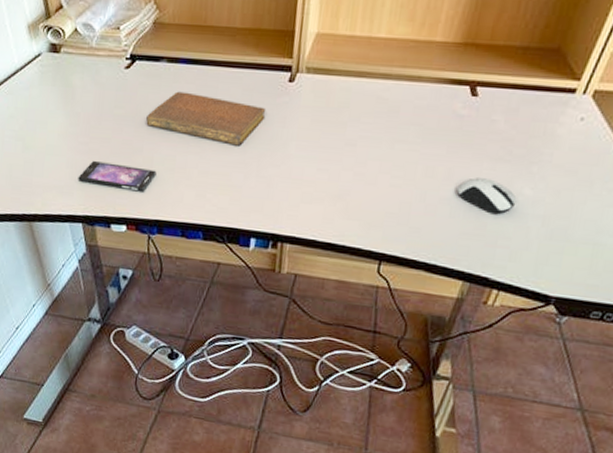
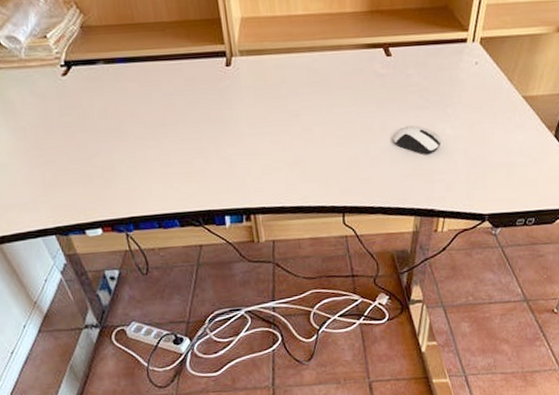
smartphone: present [78,161,157,192] -> none [39,170,120,195]
notebook: present [146,91,266,146] -> none [96,90,212,134]

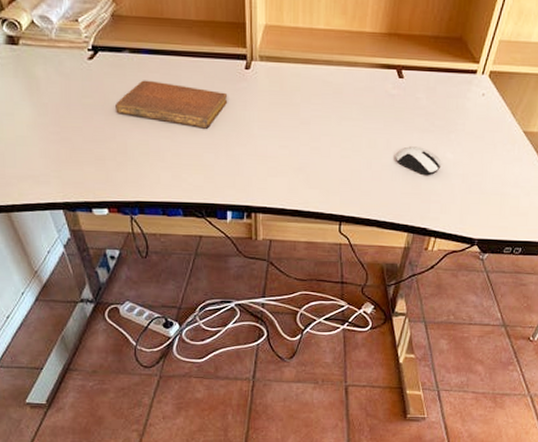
notebook: none [96,90,212,134] -> present [115,80,228,129]

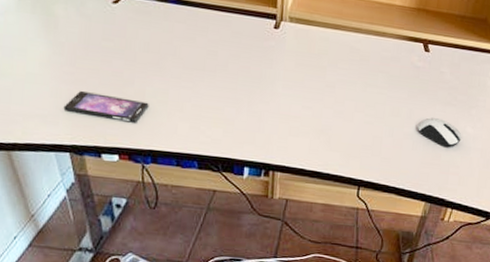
smartphone: none [53,150,132,176] -> present [63,91,149,123]
notebook: present [115,80,228,129] -> none [136,29,255,83]

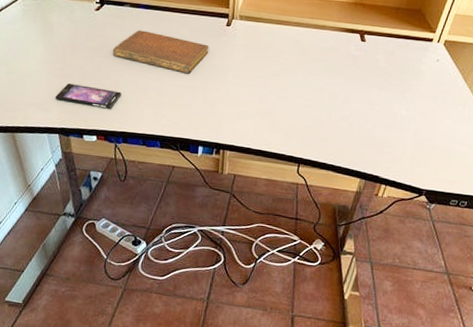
notebook: none [136,29,255,83] -> present [113,30,210,74]
computer mouse: present [417,117,462,148] -> none [353,101,396,129]

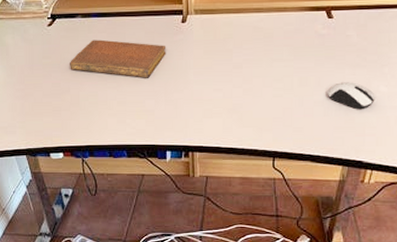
smartphone: present [55,83,122,109] -> none [18,103,83,124]
computer mouse: none [353,101,396,129] -> present [327,82,375,110]

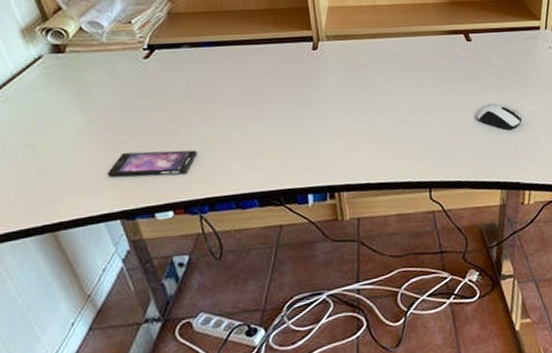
smartphone: none [18,103,83,124] -> present [107,150,197,177]
notebook: present [70,39,167,78] -> none [176,72,298,113]

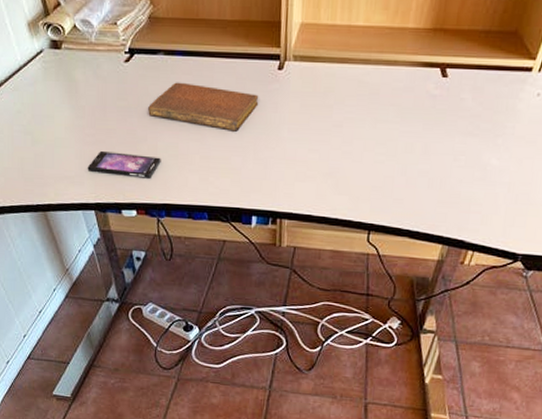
notebook: none [176,72,298,113] -> present [148,82,259,132]
computer mouse: present [475,103,523,131] -> none [433,151,486,184]

